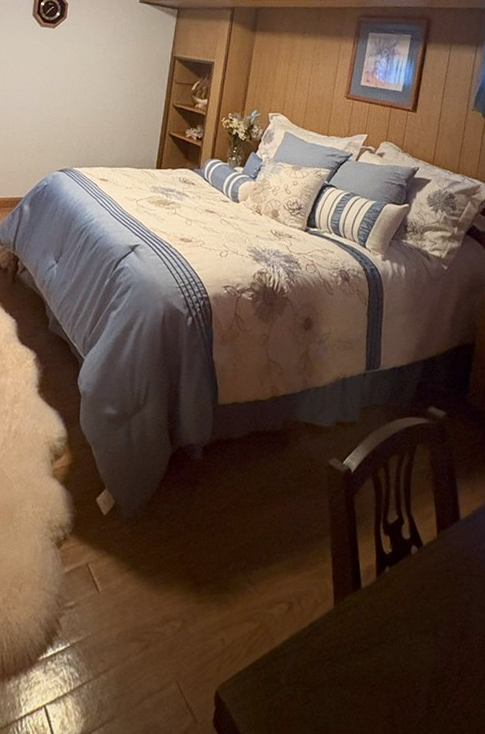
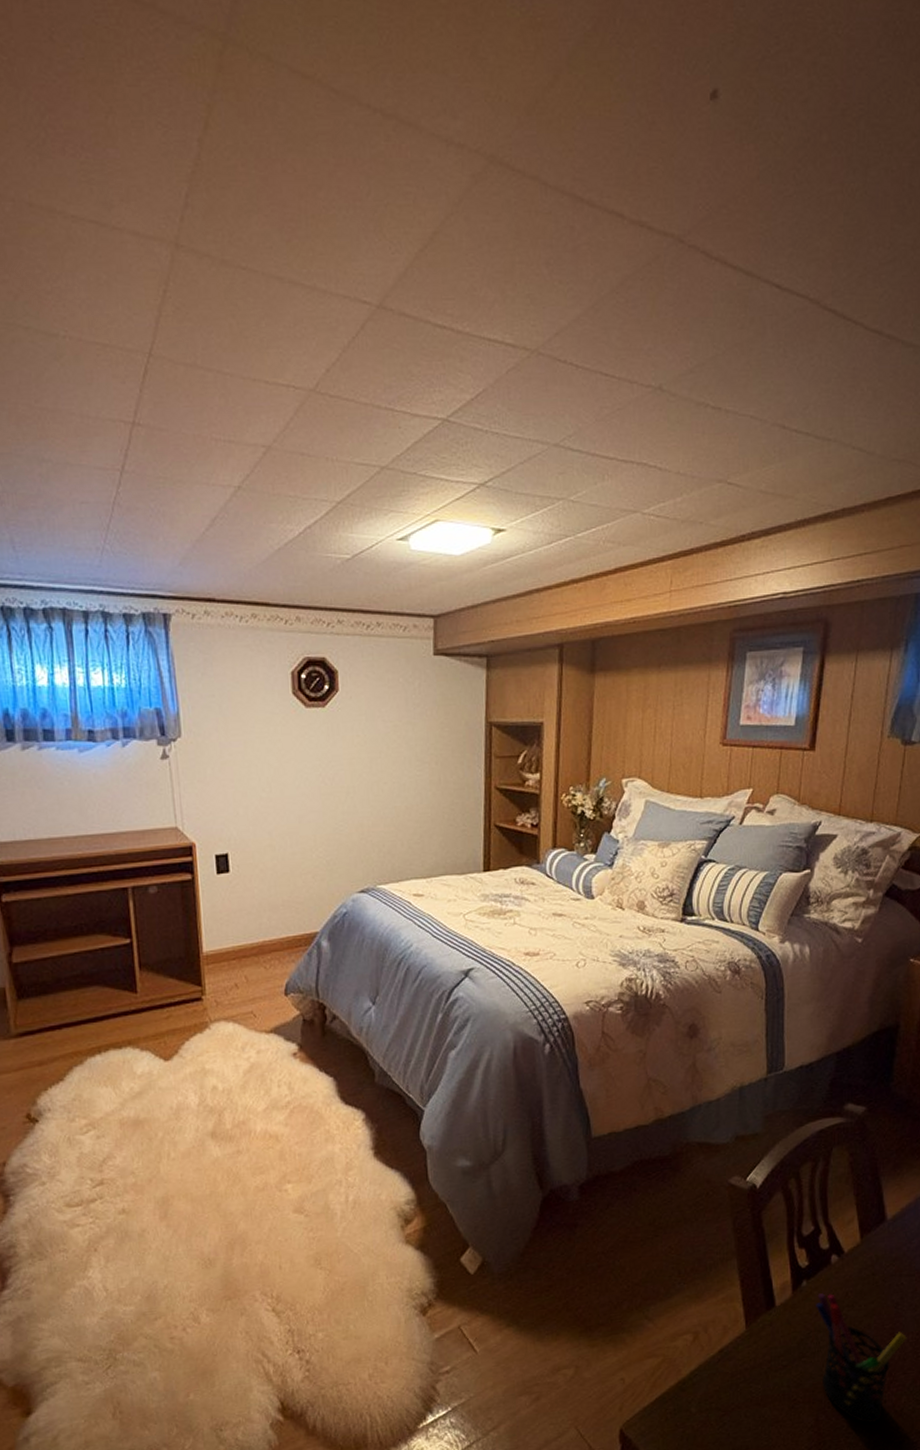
pen holder: none [396,582,475,722] -> present [816,1293,907,1424]

